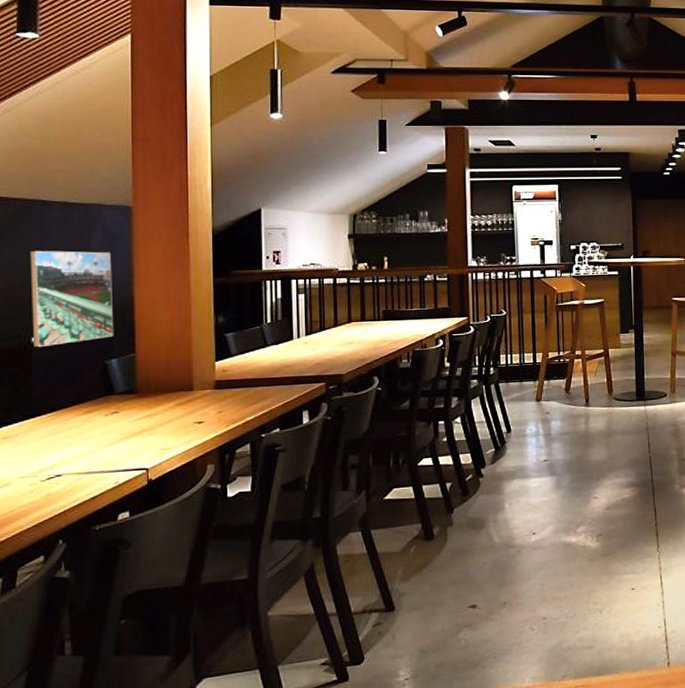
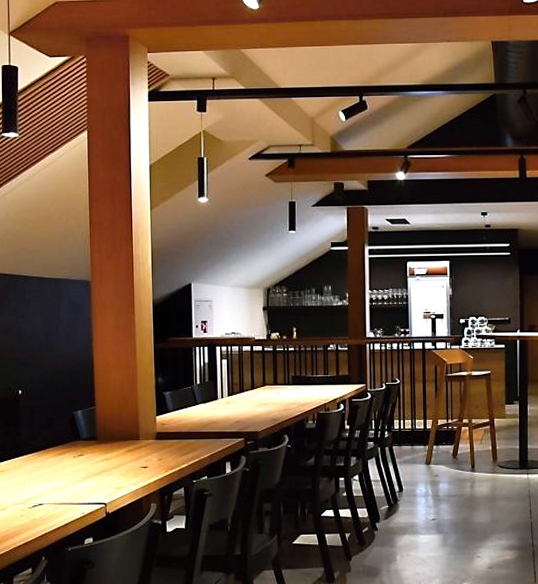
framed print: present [30,251,114,347] -> none [16,318,79,398]

